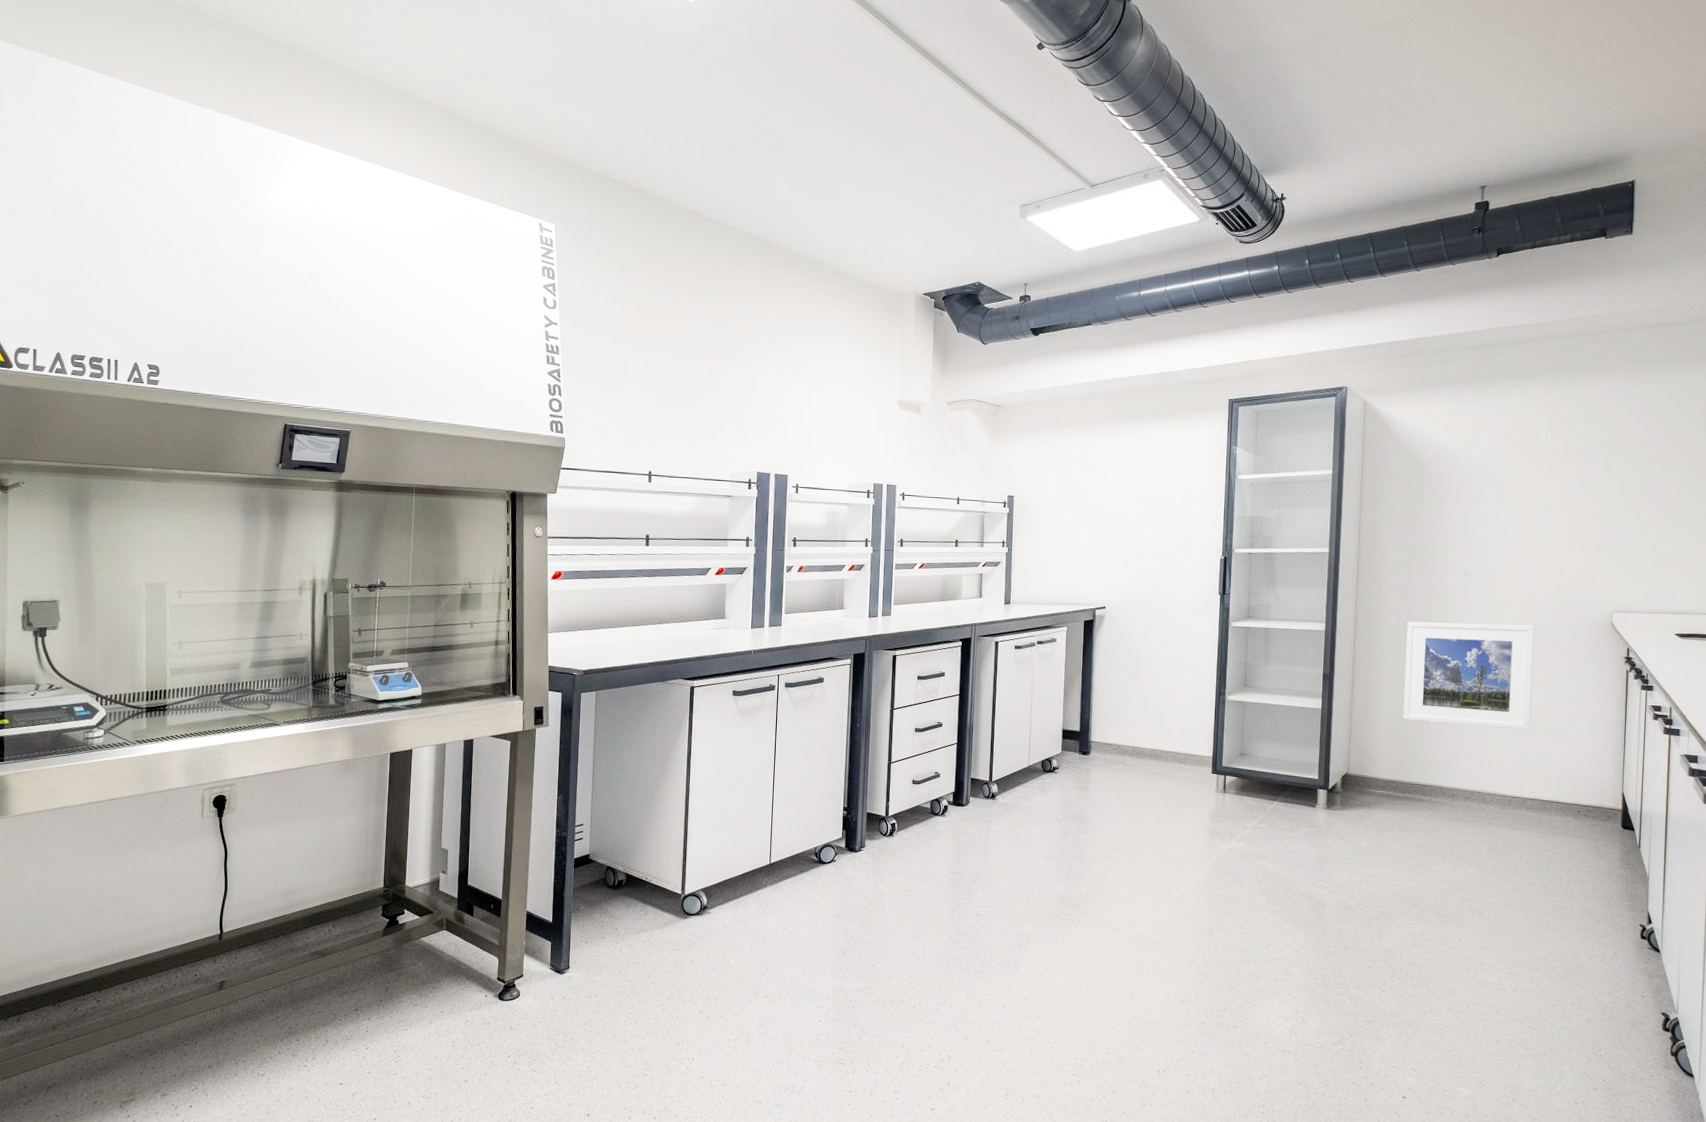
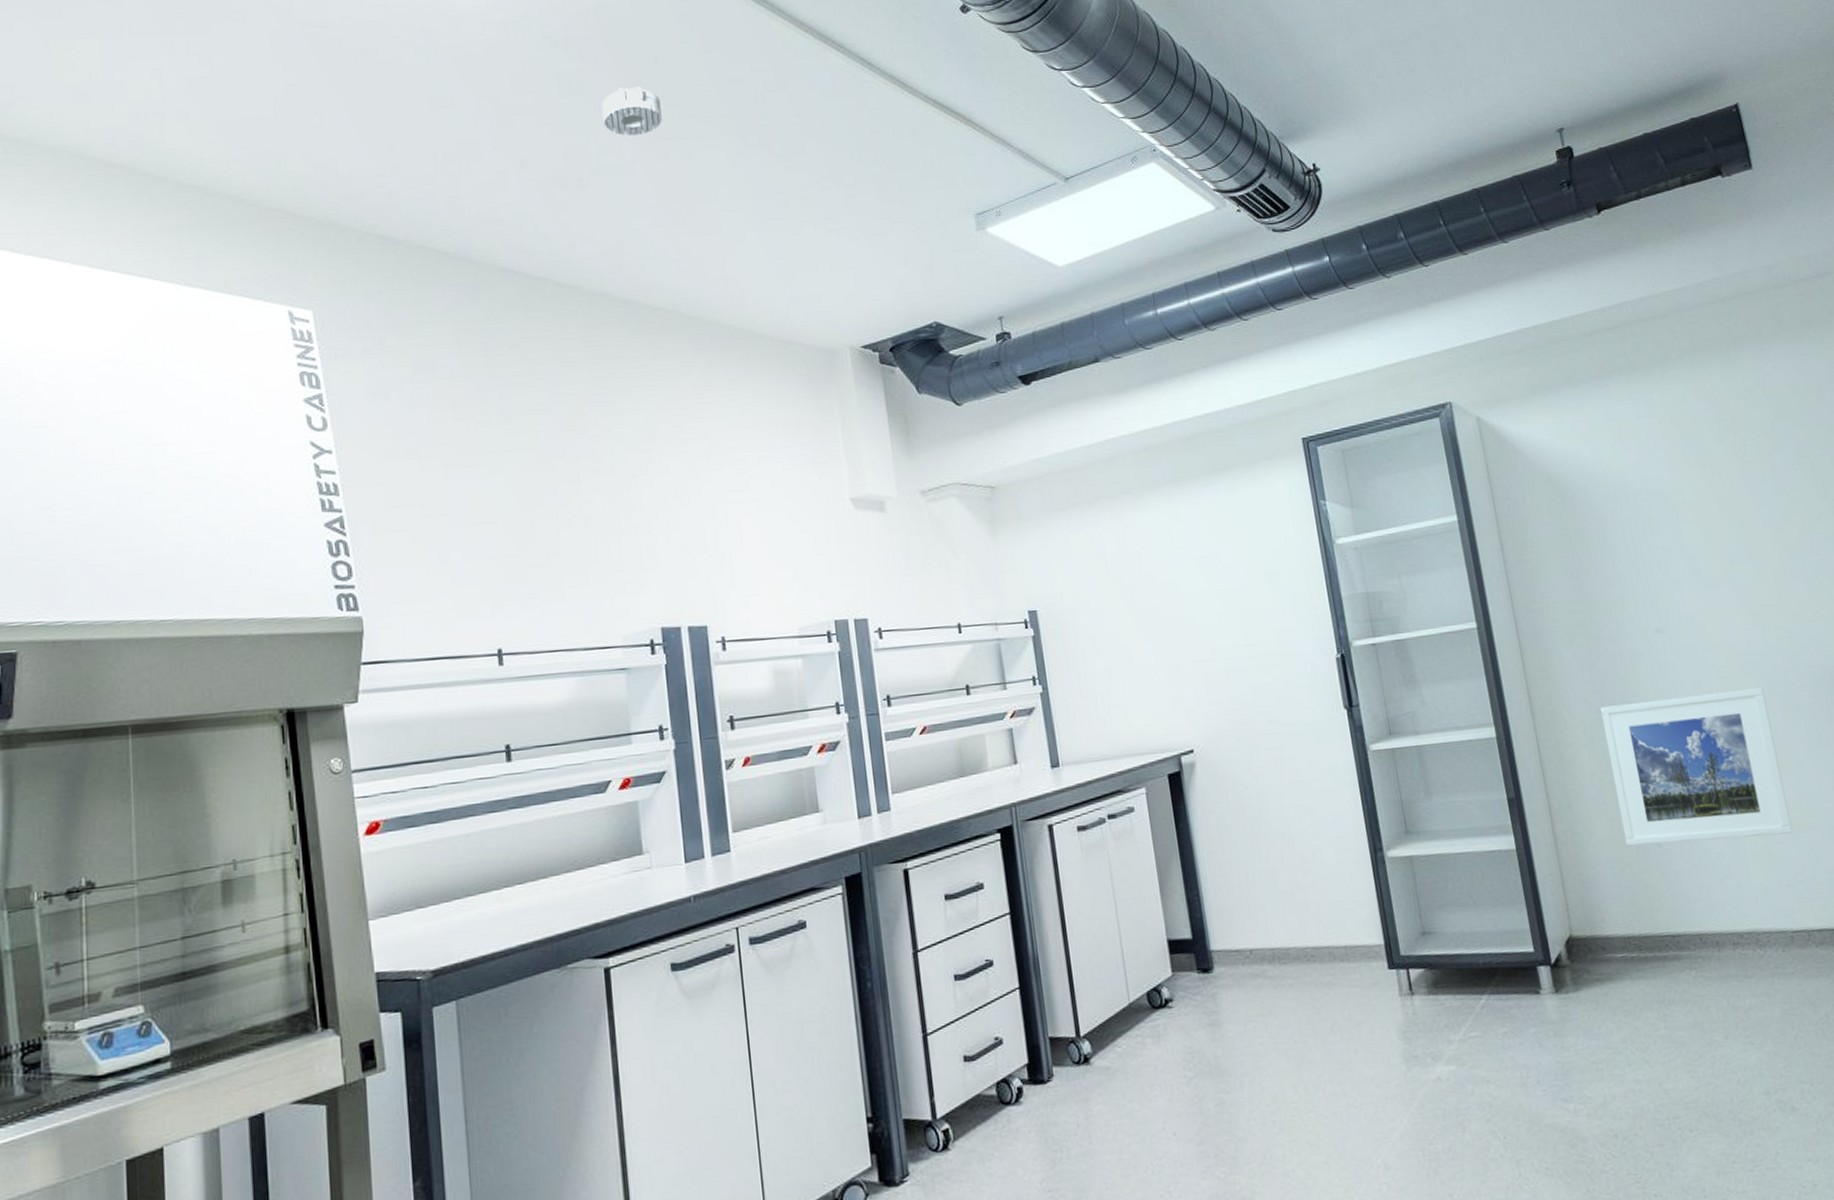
smoke detector: none [767,84,809,121] -> present [601,87,662,136]

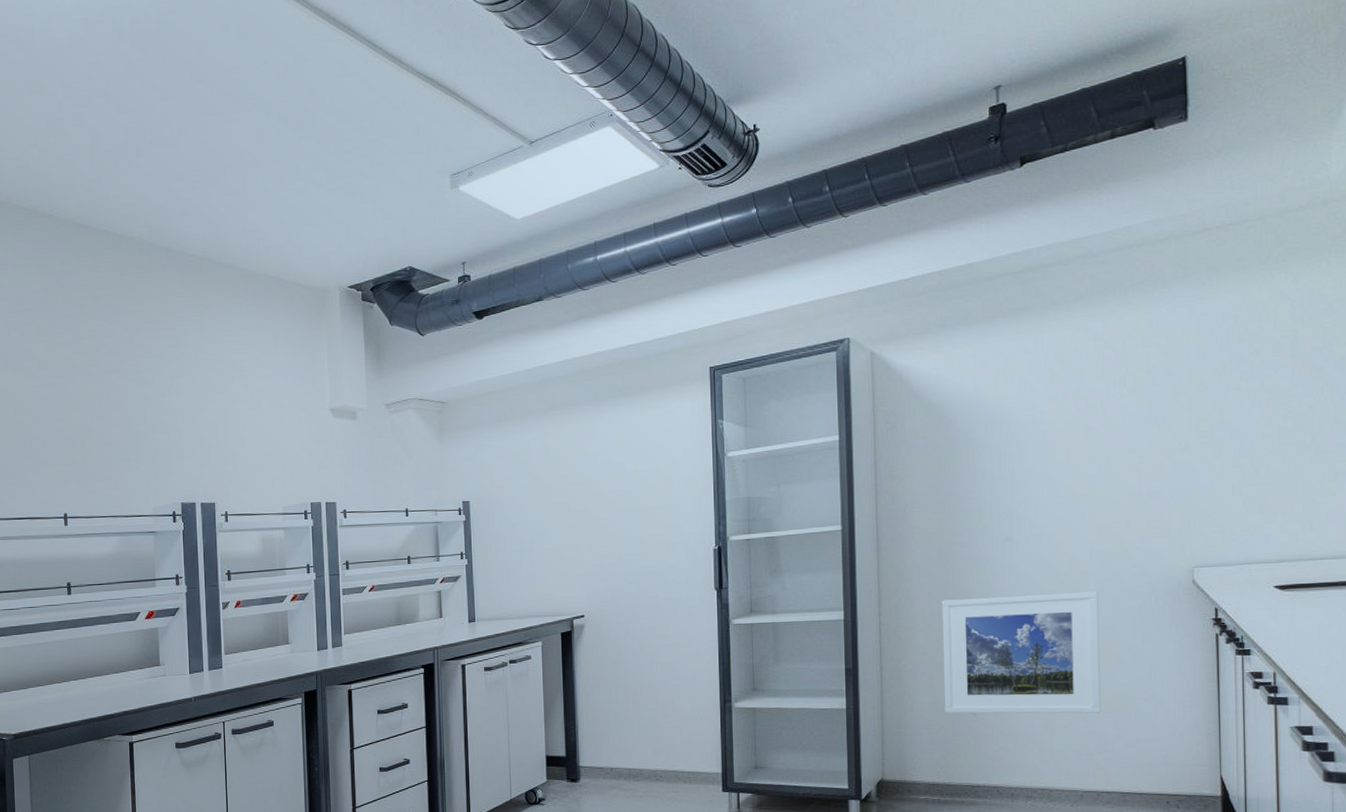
smoke detector: present [601,87,662,136] -> none [156,71,203,113]

